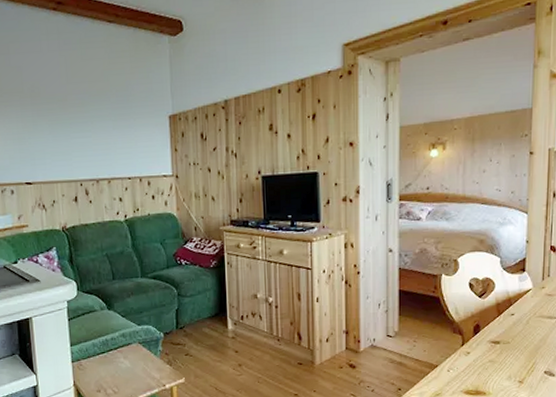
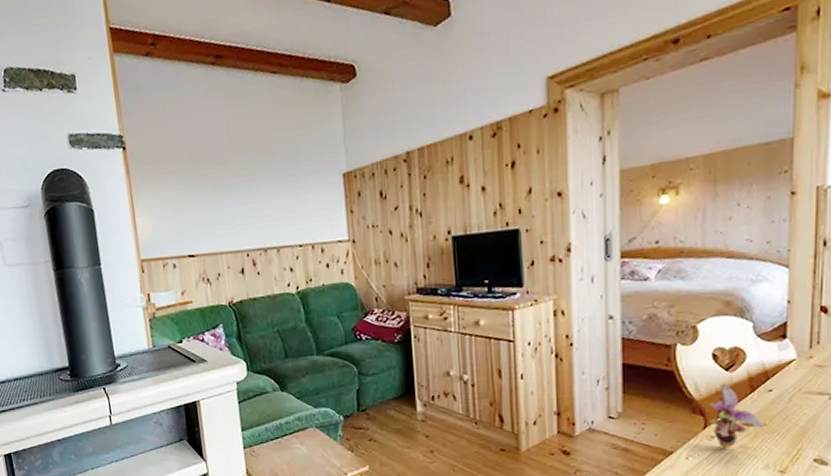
flower: none [465,308,507,363] -> present [707,384,763,449]

